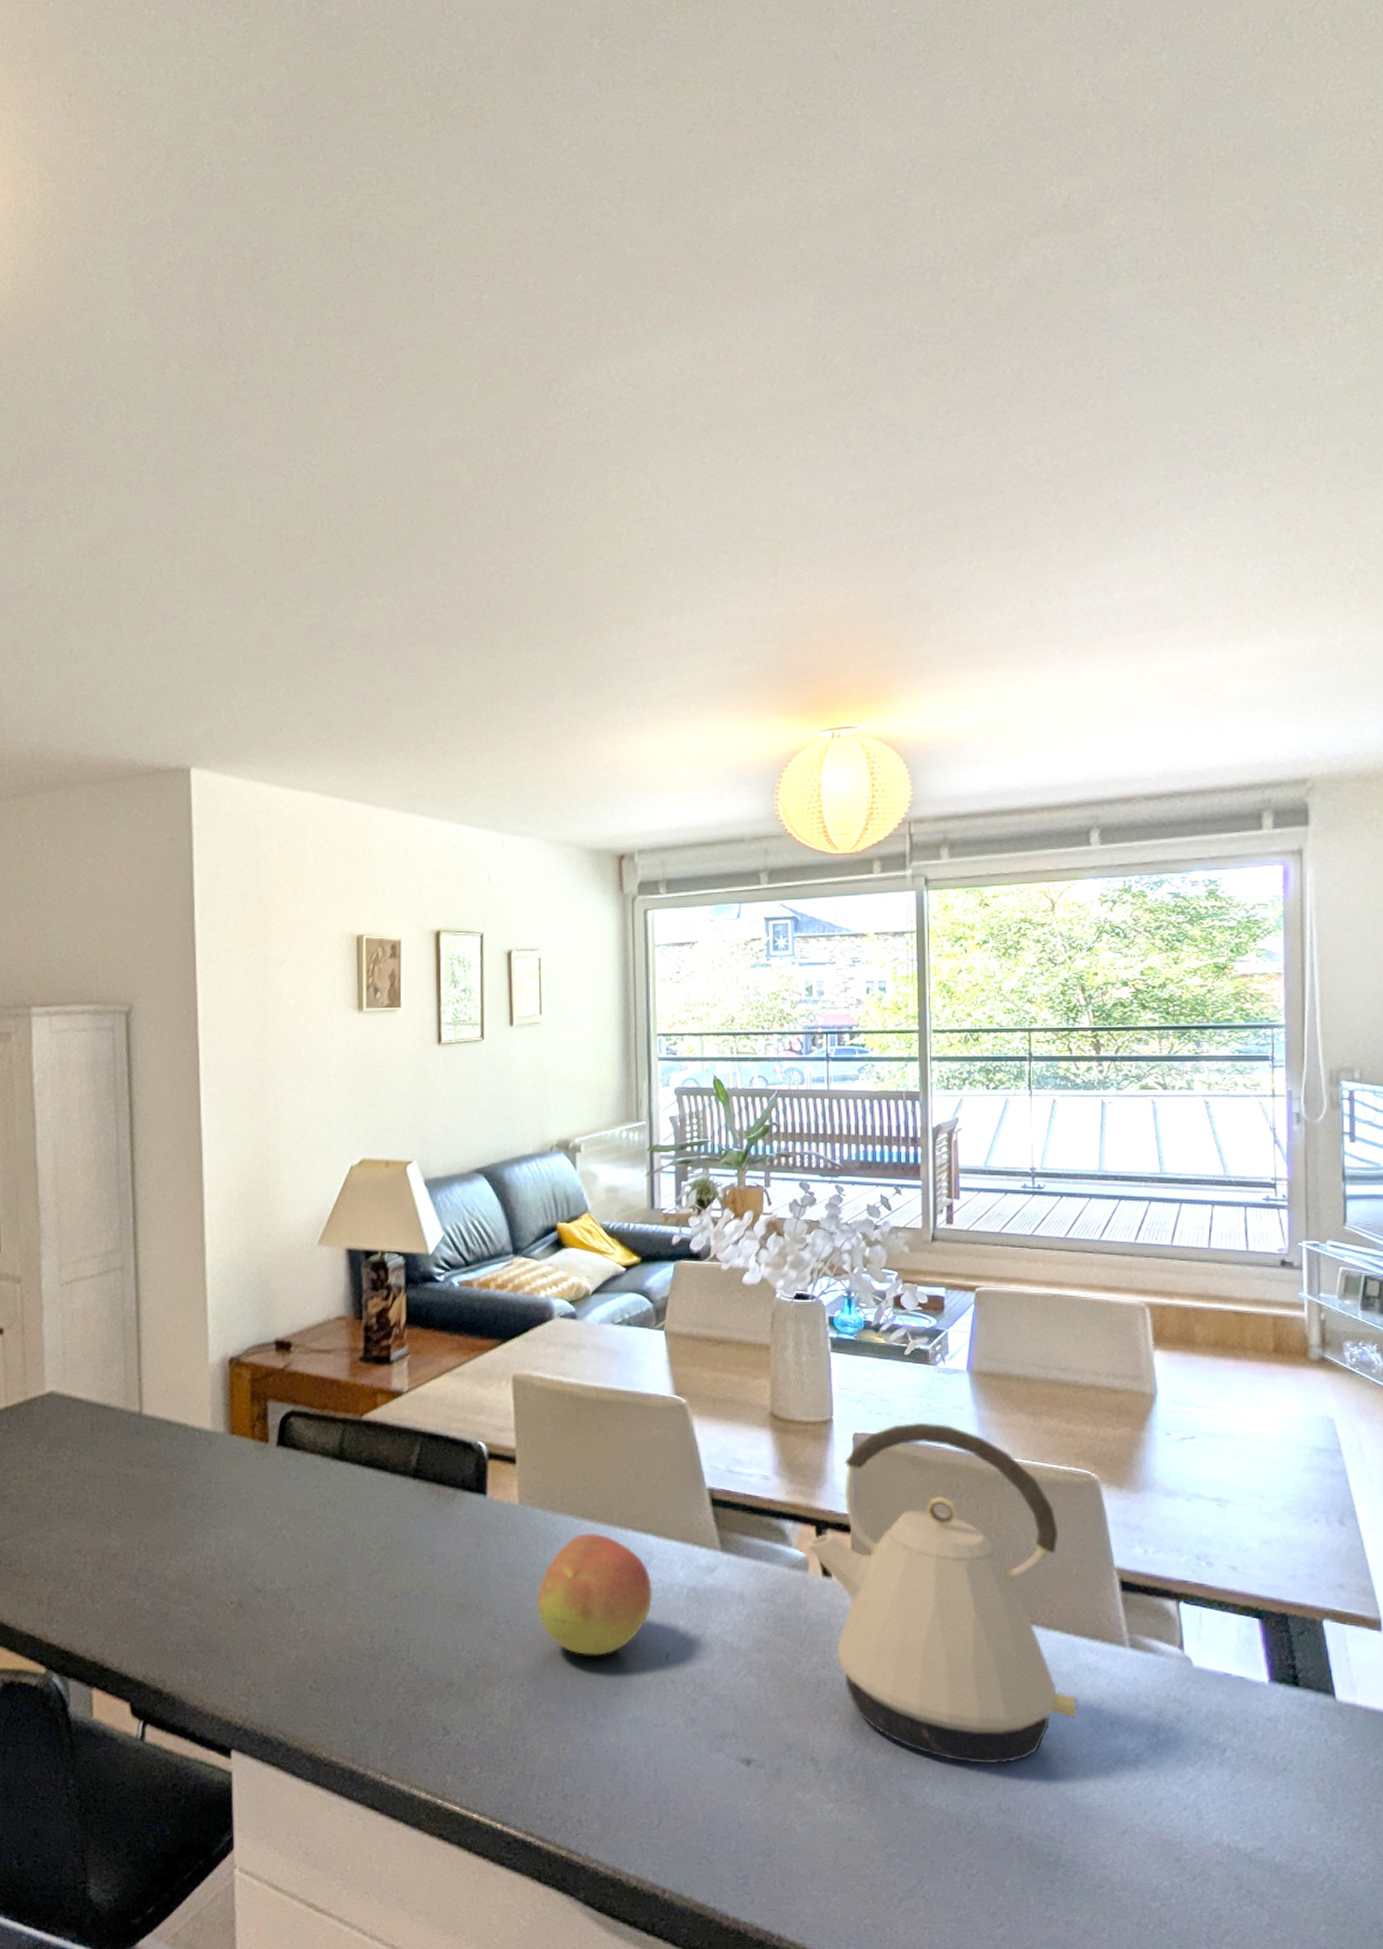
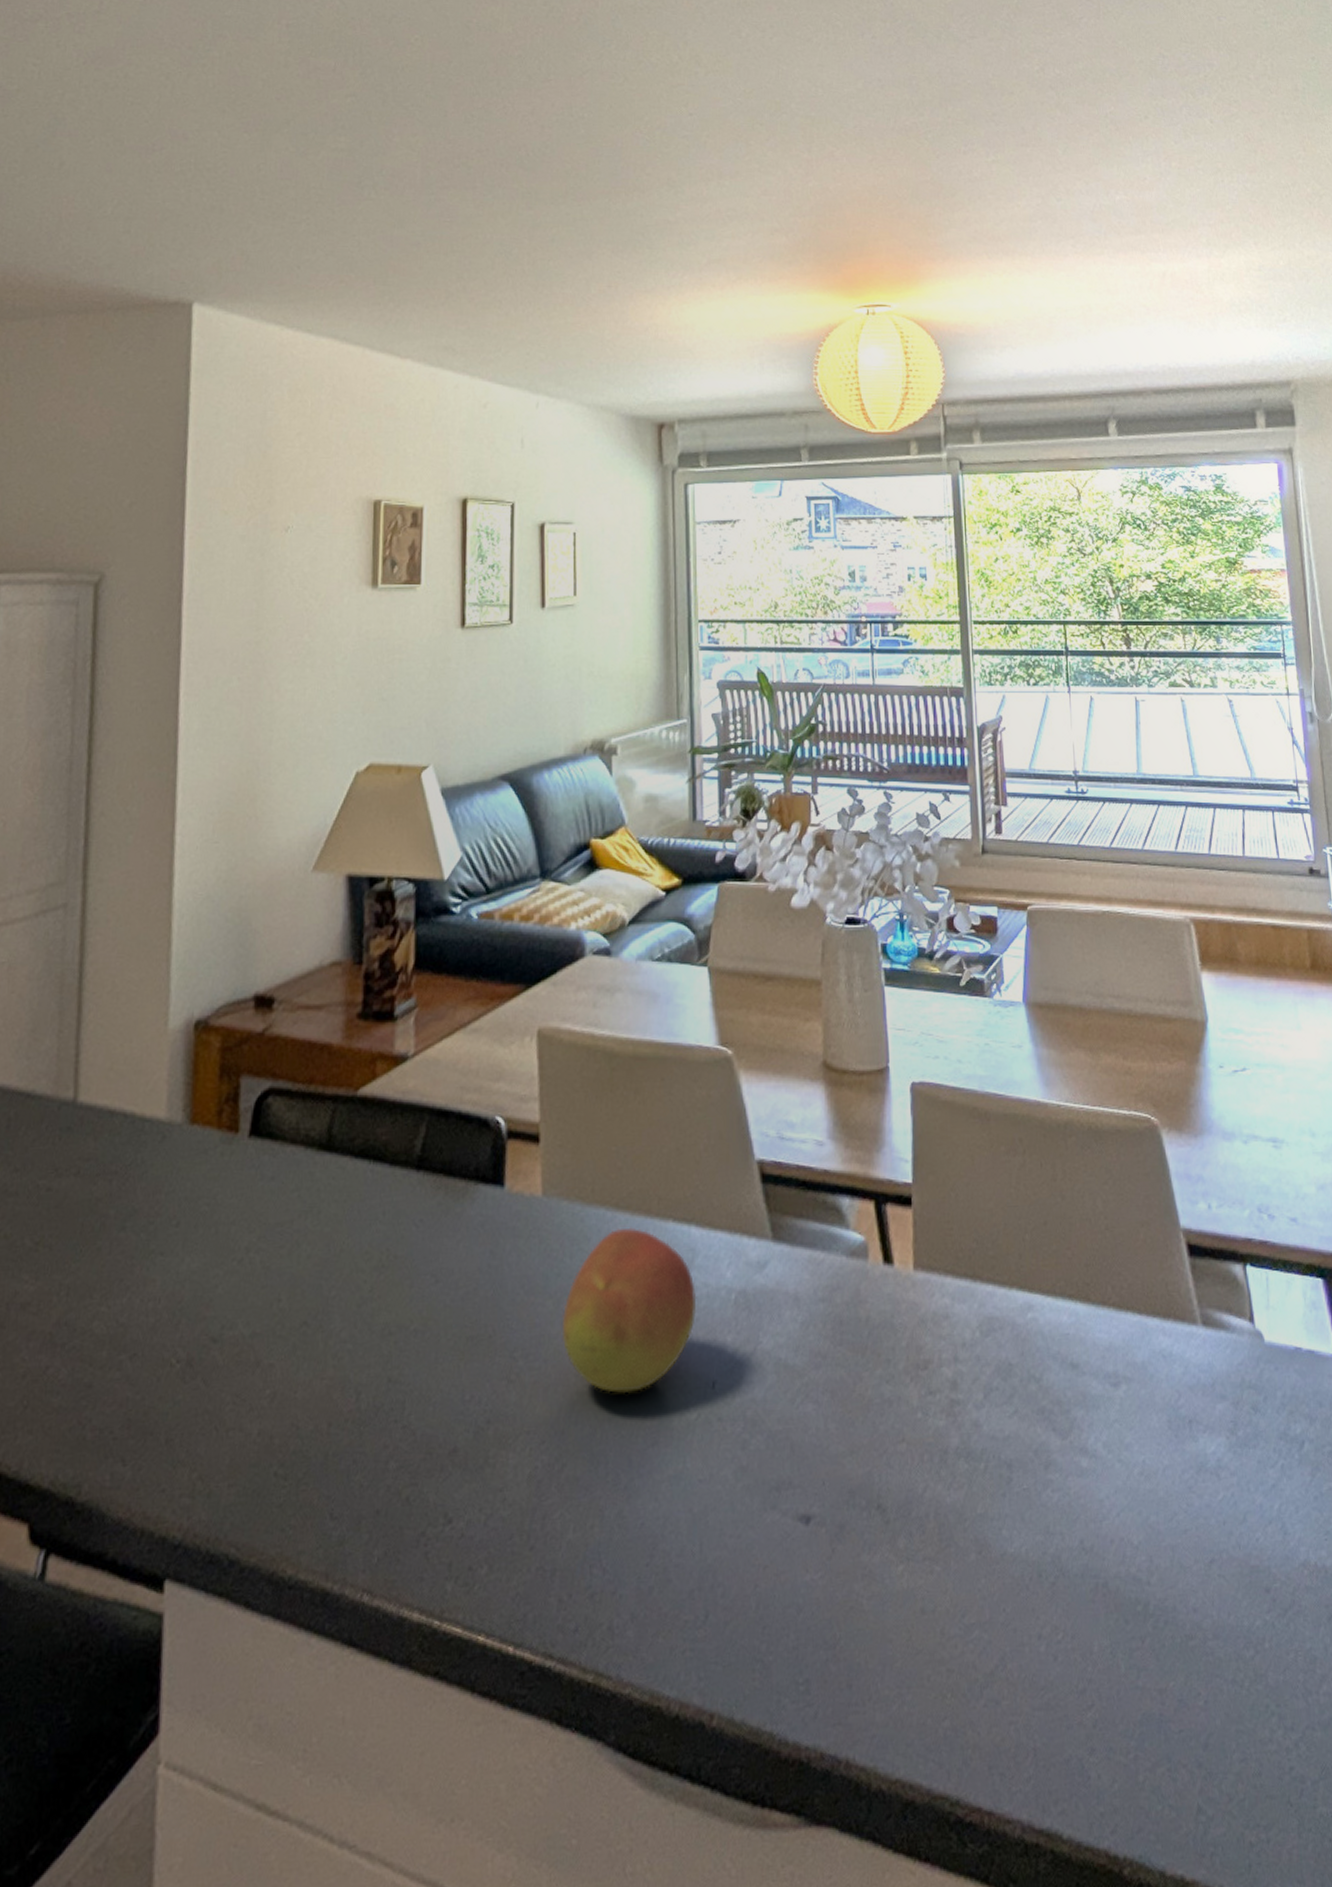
kettle: present [806,1422,1078,1764] -> none [865,1065,1156,1491]

